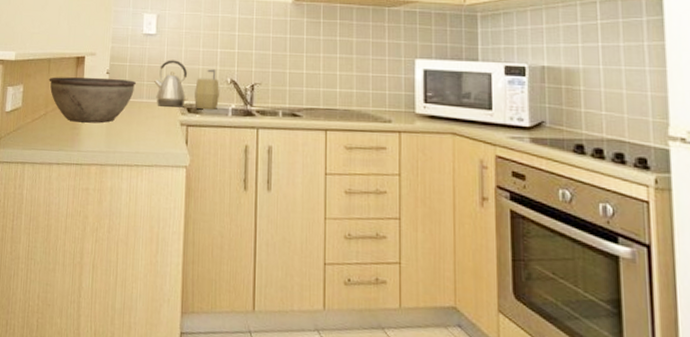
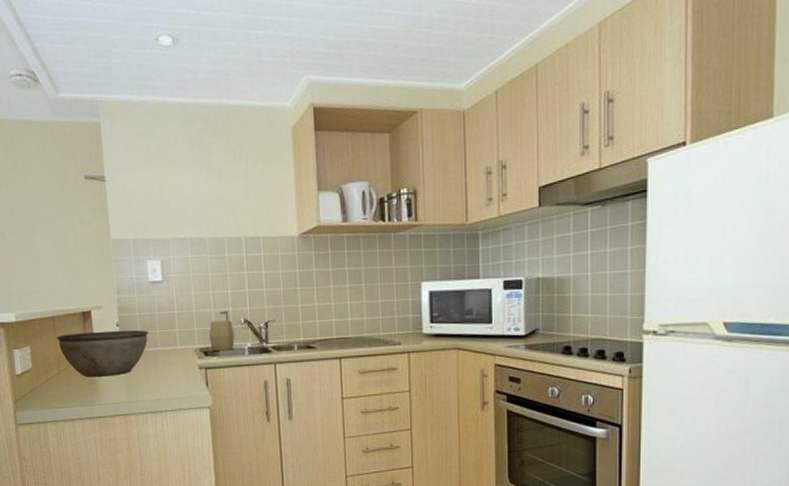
kettle: present [154,60,188,108] -> none [167,305,204,354]

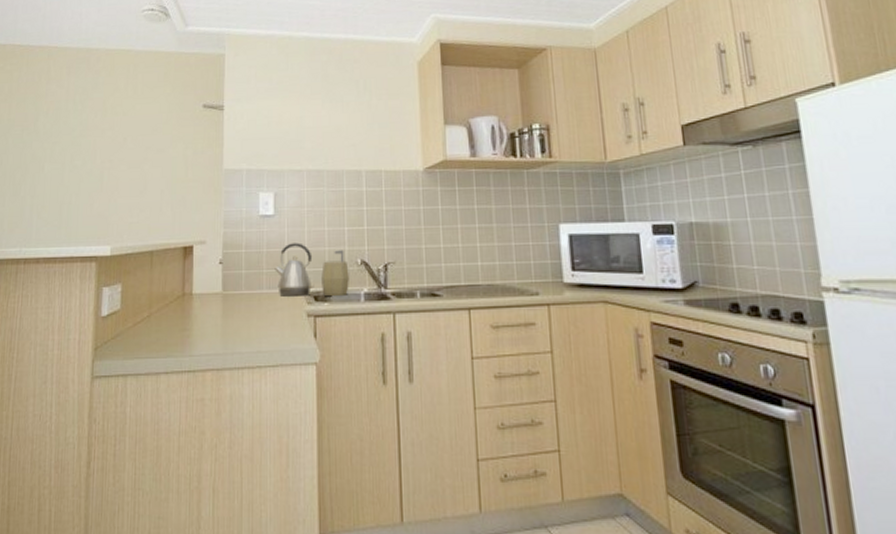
bowl: present [56,330,150,377] -> none [151,268,255,322]
kettle: none [167,305,204,354] -> present [275,242,314,298]

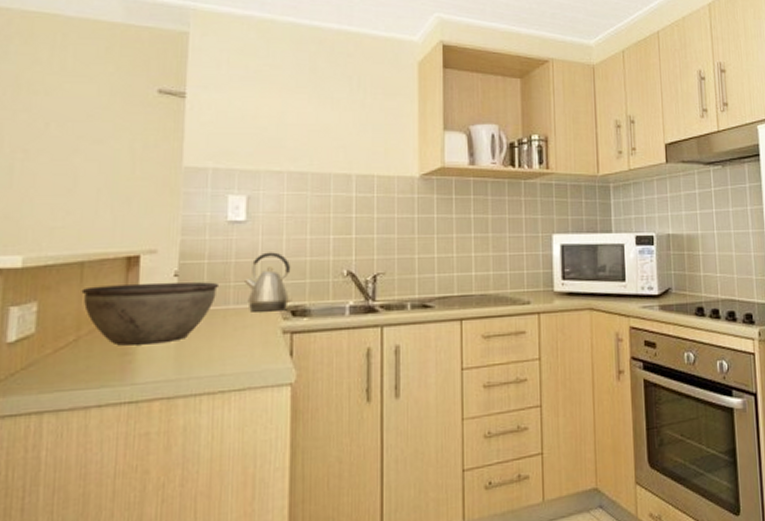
bowl: none [151,268,255,322] -> present [81,282,220,346]
soap dispenser: present [321,250,349,297] -> none [301,260,333,311]

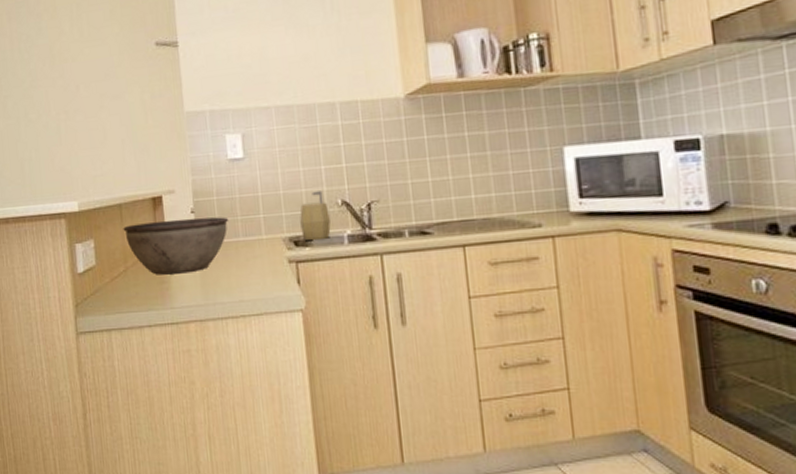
kettle: present [244,252,292,313] -> none [249,186,294,244]
soap dispenser: none [301,260,333,311] -> present [300,191,331,242]

